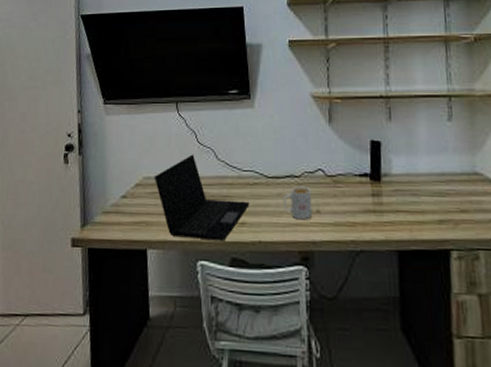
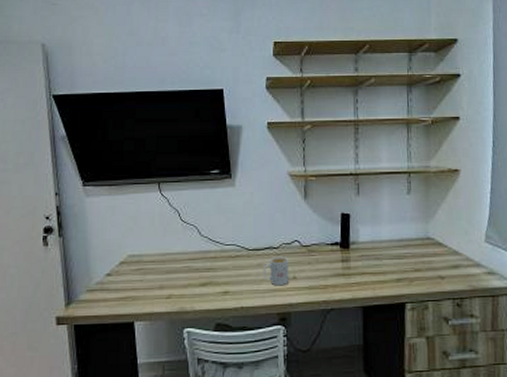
laptop: present [153,154,250,241] -> none [138,231,232,310]

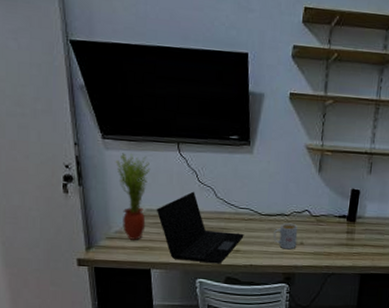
potted plant: none [96,198,132,291] -> present [115,153,151,240]
laptop: none [138,231,232,310] -> present [156,191,244,264]

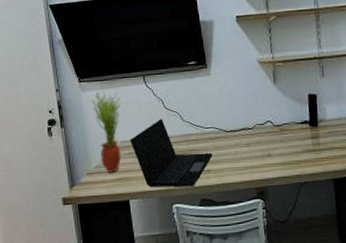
mug: present [273,223,298,250] -> none [240,136,265,163]

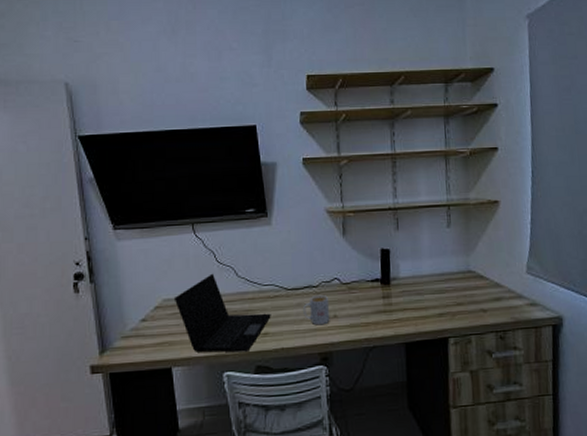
potted plant: present [91,92,122,173] -> none [128,241,166,336]
mug: none [240,136,265,163] -> present [303,295,330,326]

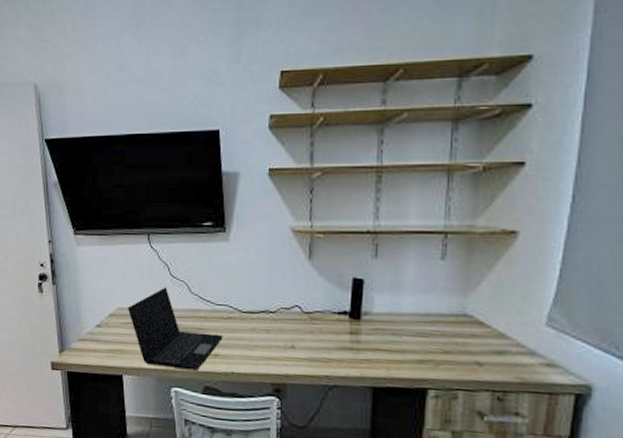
mug: present [303,295,330,326] -> none [258,322,287,355]

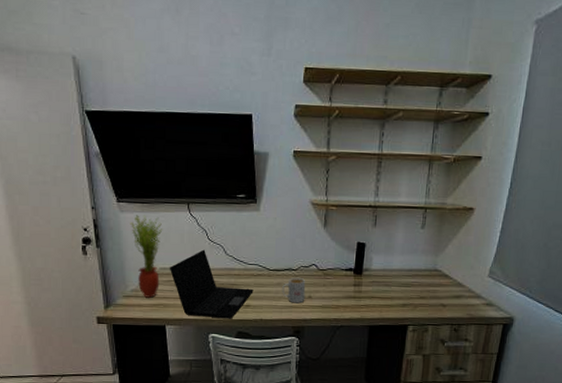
potted plant: none [86,248,121,342] -> present [130,215,163,298]
mug: none [258,322,287,355] -> present [282,278,306,304]

